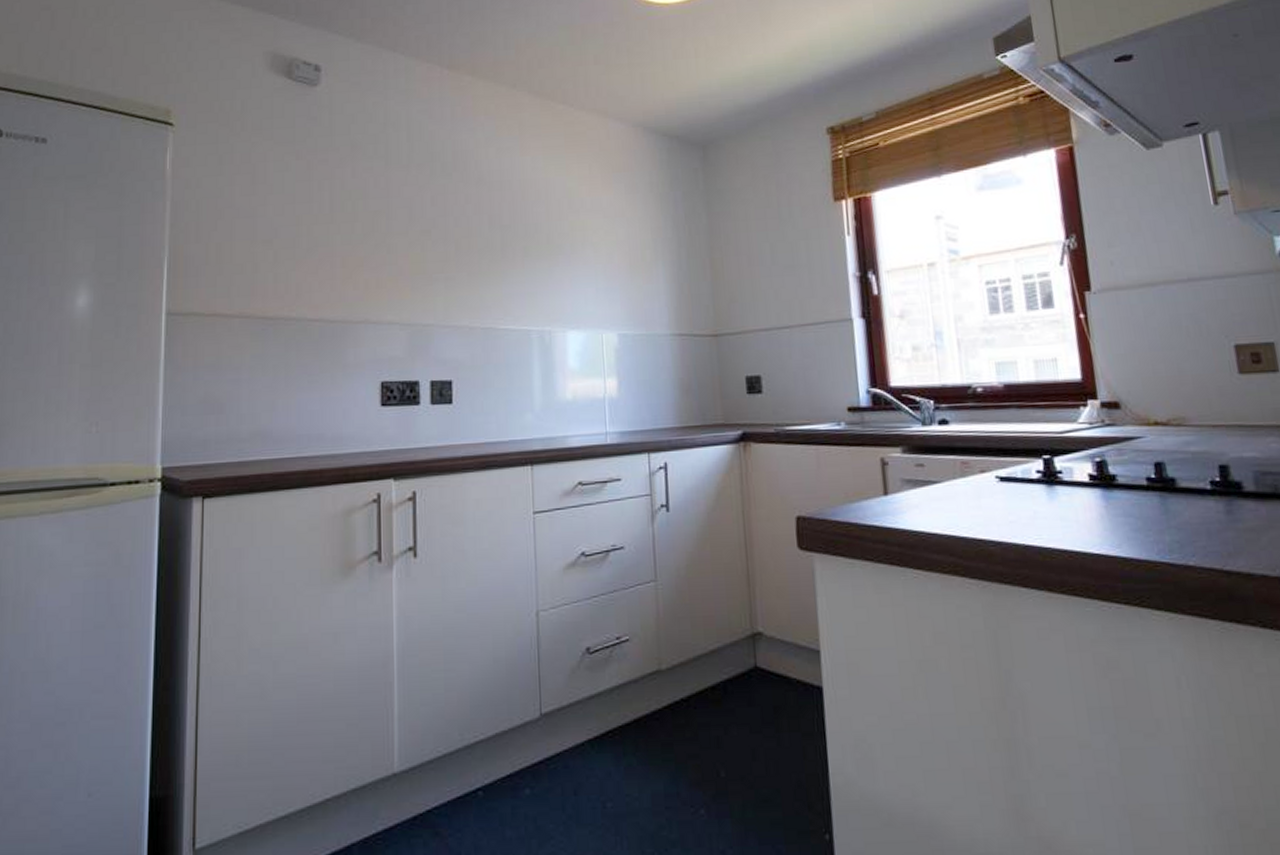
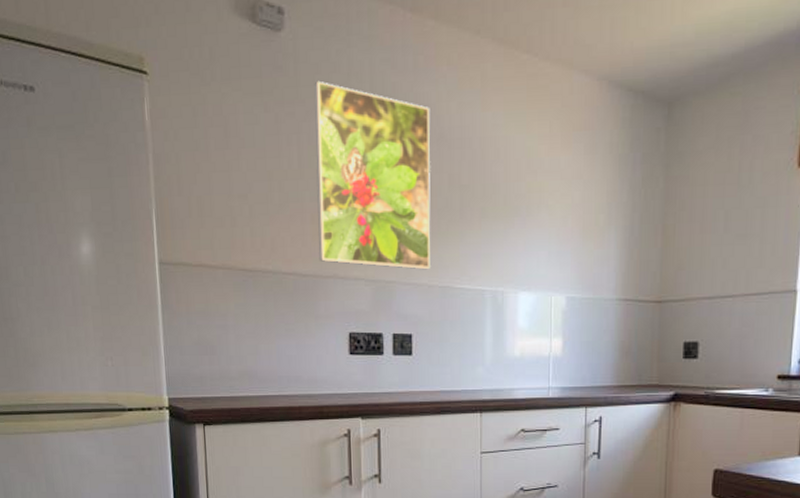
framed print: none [348,130,471,312] -> present [314,80,431,270]

